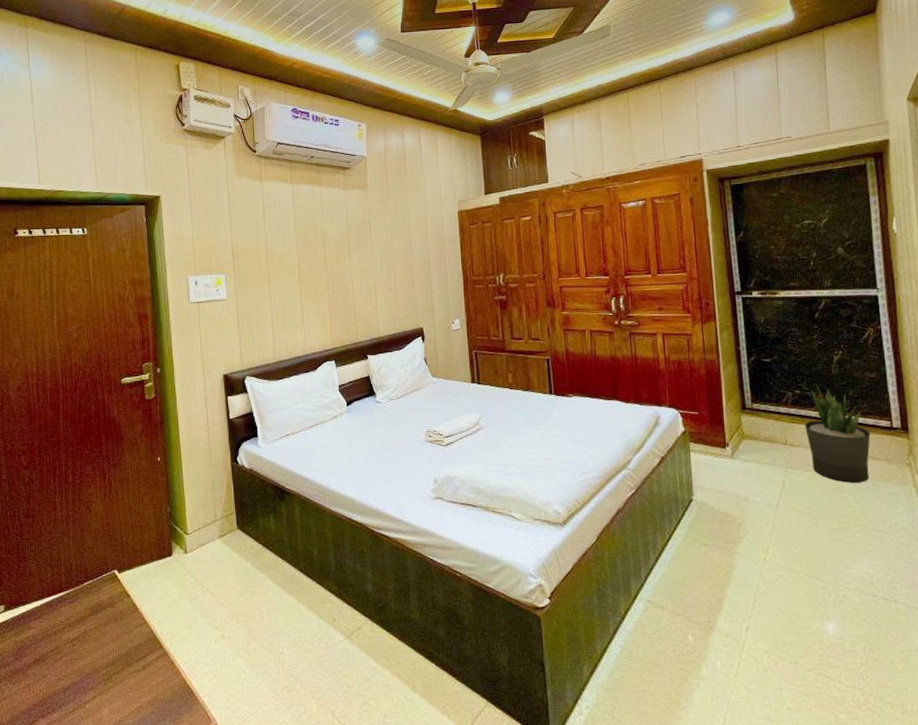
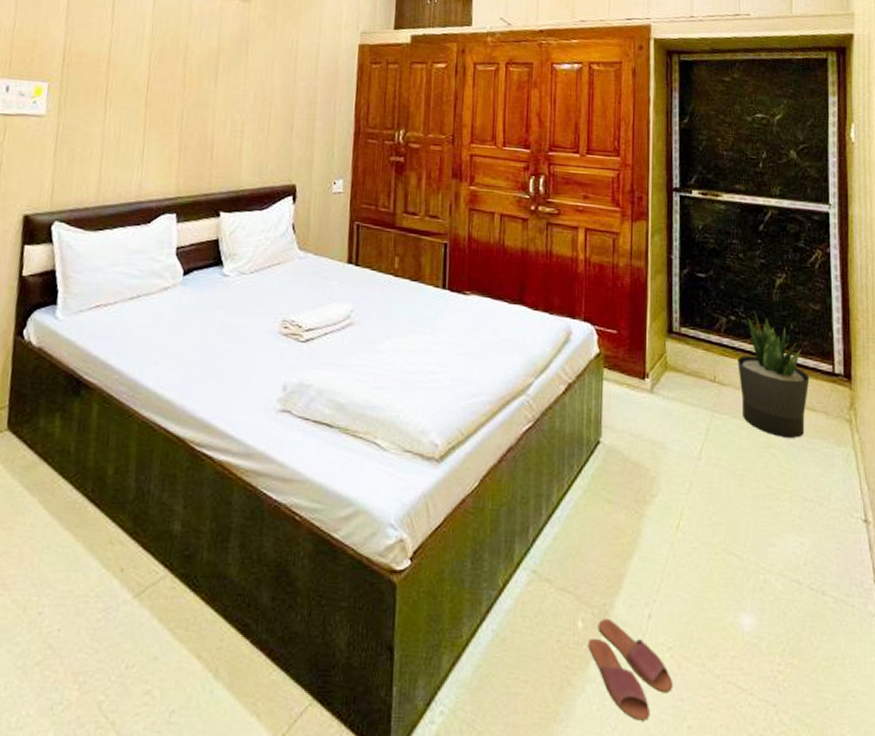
slippers: none [699,631,772,706] -> present [588,618,672,721]

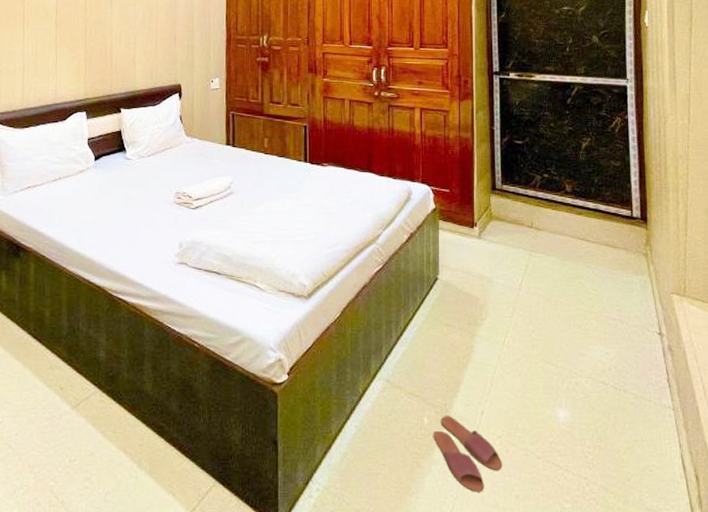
planter: present [738,312,810,438] -> none [551,170,612,270]

